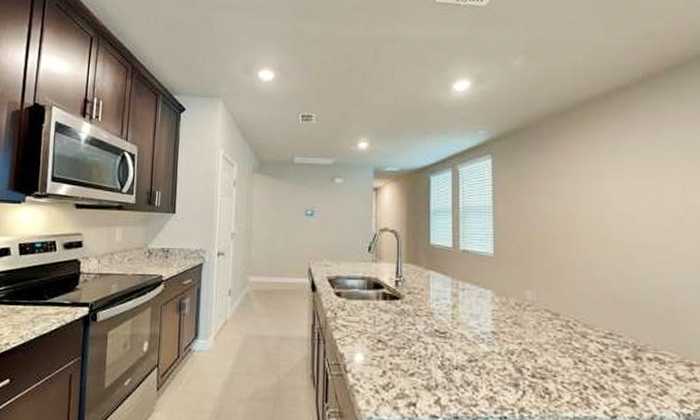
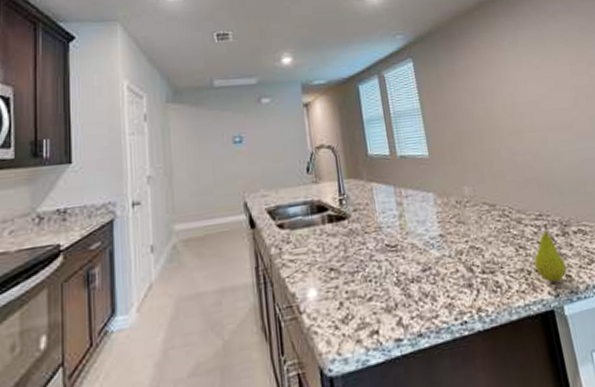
fruit: none [594,344,632,405] -> present [534,224,567,283]

